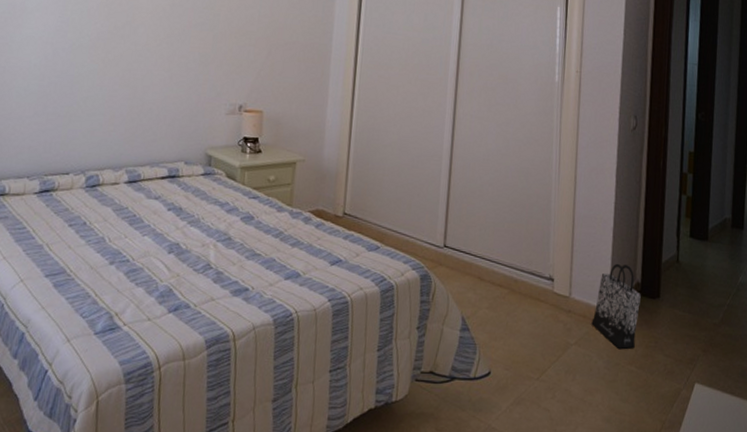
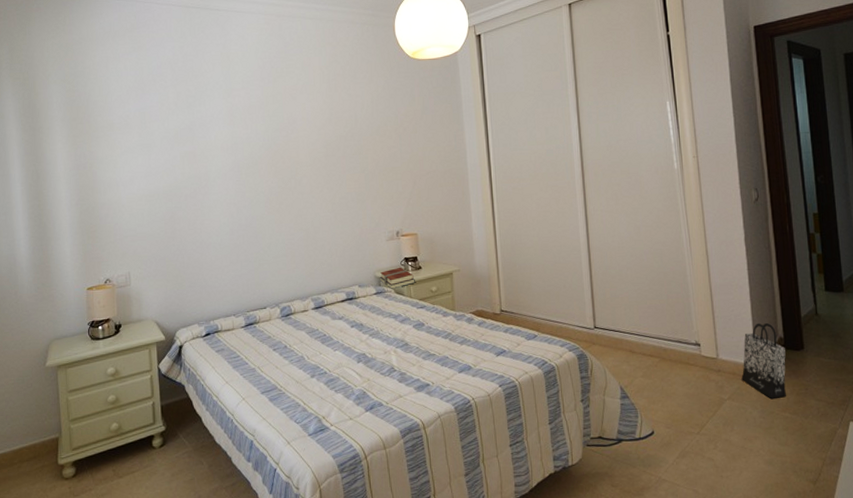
books: none [210,147,252,172] -> present [379,267,415,289]

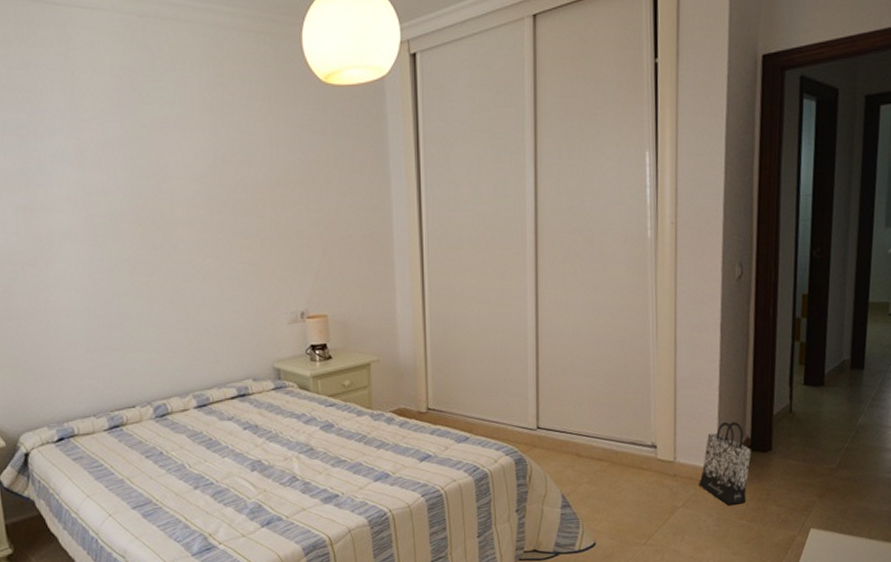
books: present [379,267,415,289] -> none [279,356,324,384]

